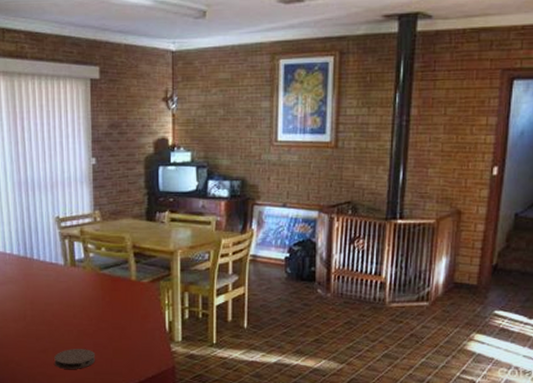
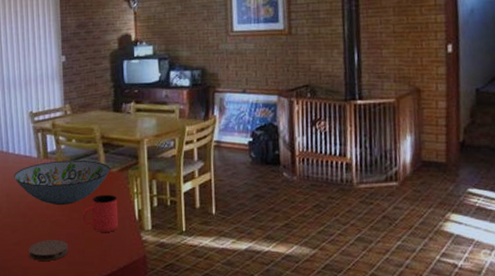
decorative bowl: none [39,269,141,314] -> present [14,160,111,205]
cup: none [111,305,148,343] -> present [82,194,119,232]

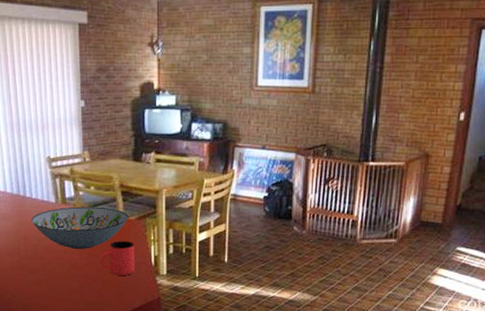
coaster: present [29,240,69,261] -> none [47,281,86,300]

